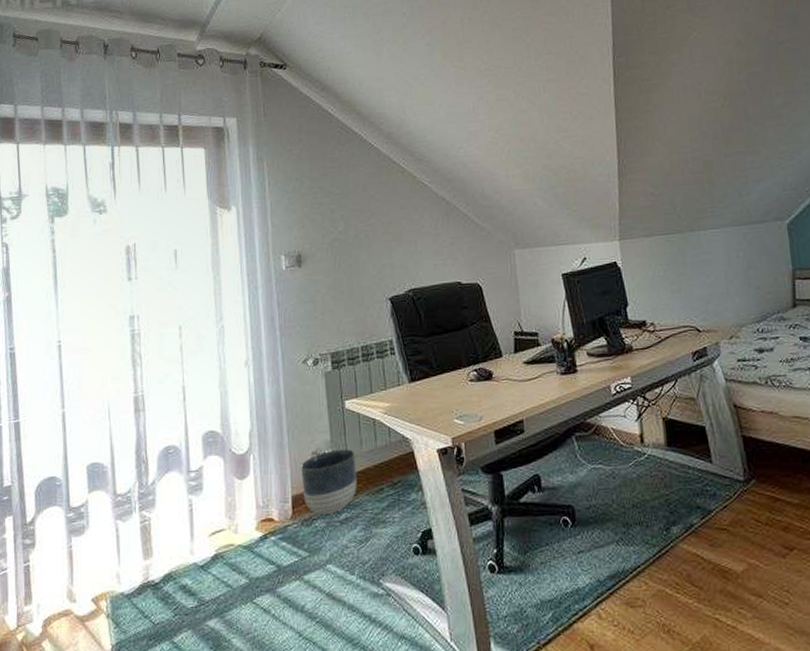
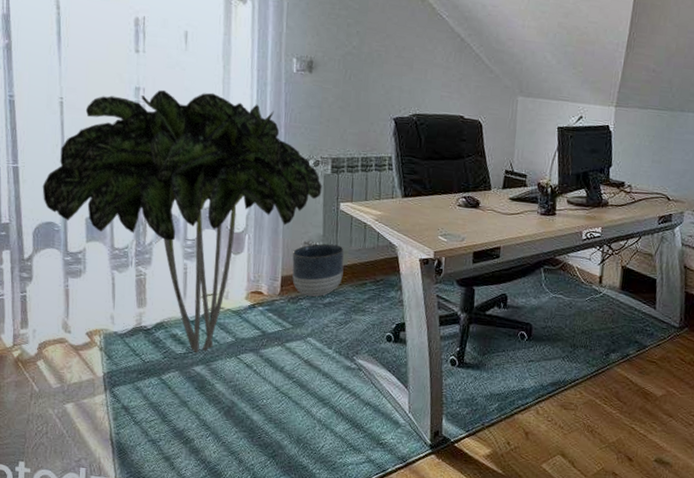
indoor plant: none [43,307,324,603] -> present [42,89,322,353]

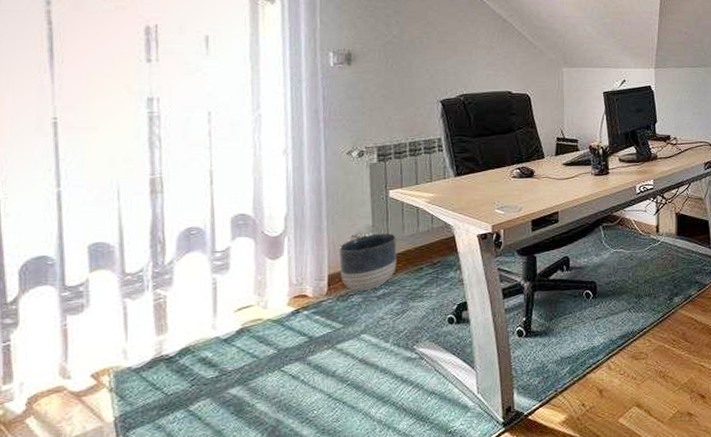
indoor plant: present [42,89,322,353] -> none [31,95,368,373]

